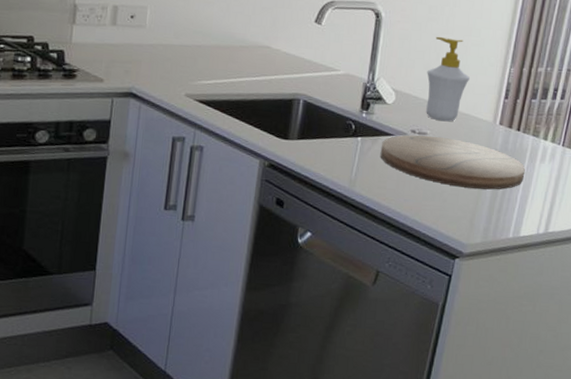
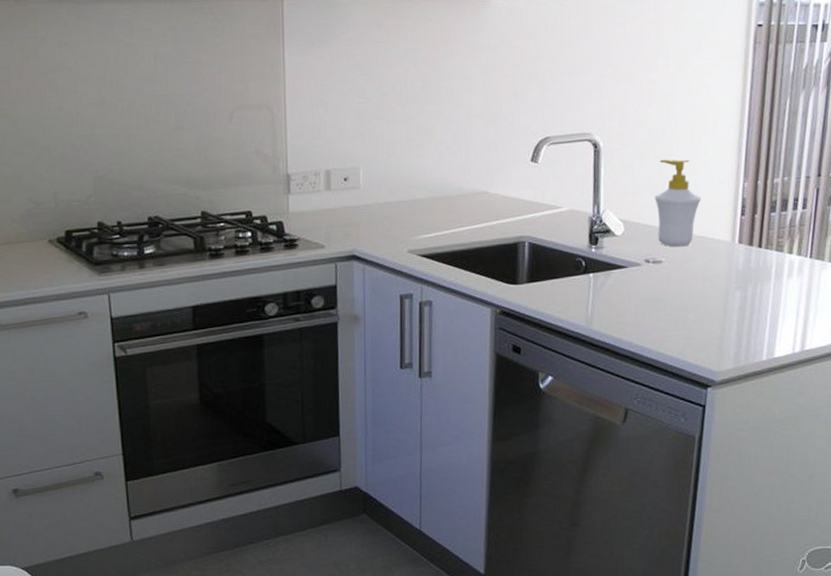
cutting board: present [380,135,525,190] -> none [615,264,772,313]

